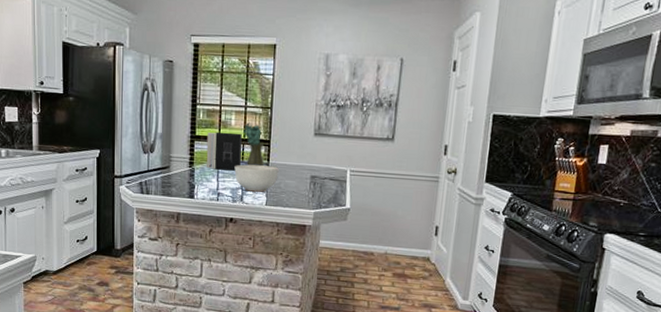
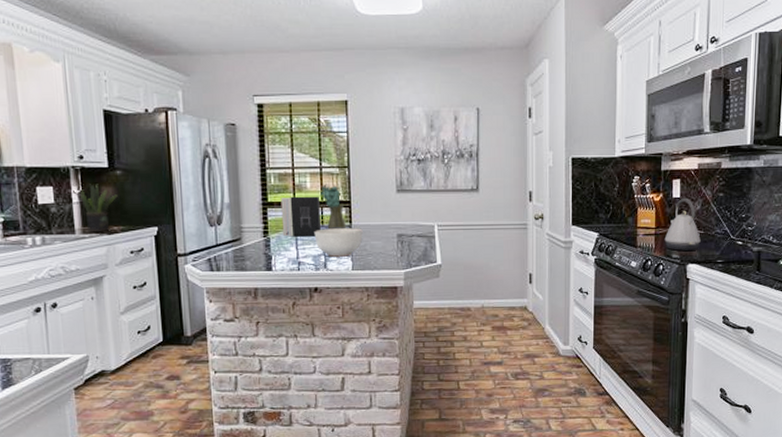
potted plant: none [38,107,69,151] -> present [79,184,118,233]
kettle: none [582,165,624,221] -> present [664,199,701,252]

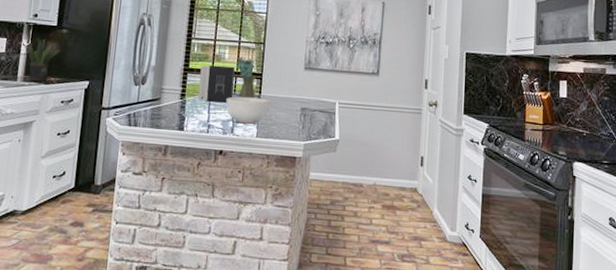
kettle: present [664,199,701,252] -> none [551,99,587,150]

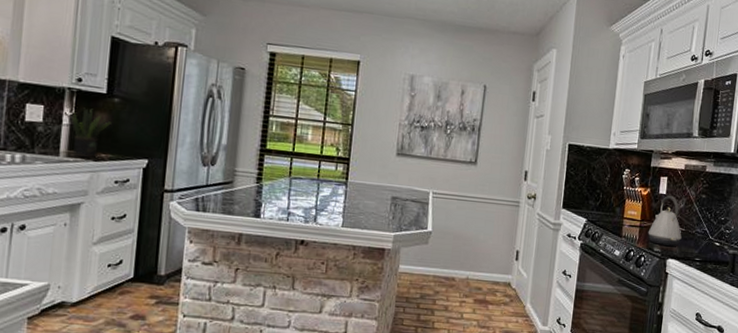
book: present [197,65,235,103] -> none [276,146,319,189]
bowl: present [226,96,270,124] -> none [308,182,358,213]
vase: present [236,55,256,99] -> none [320,137,343,186]
kettle: none [551,99,587,150] -> present [648,196,682,247]

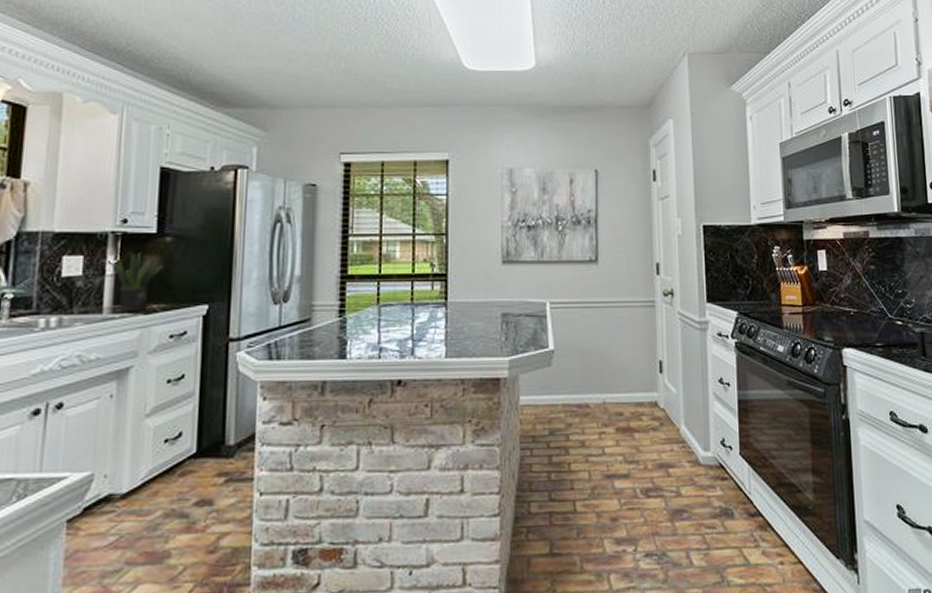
kettle: present [648,196,682,247] -> none [813,272,855,334]

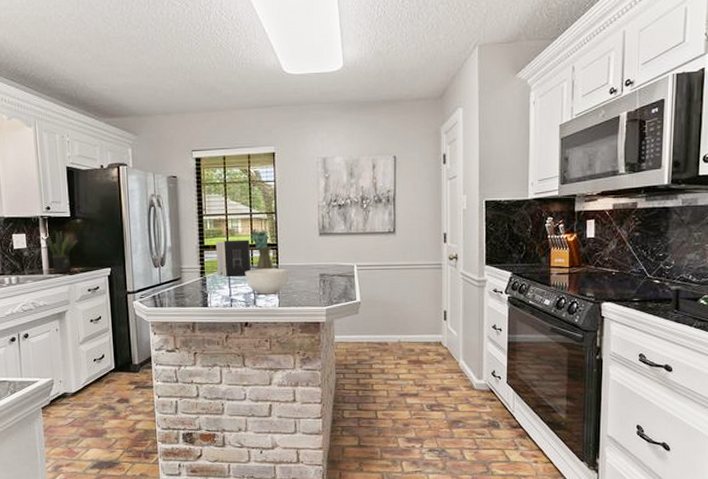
book: none [362,268,411,317] -> present [215,239,252,277]
bowl: none [401,306,460,341] -> present [245,268,288,295]
vase: none [412,252,441,308] -> present [251,227,274,270]

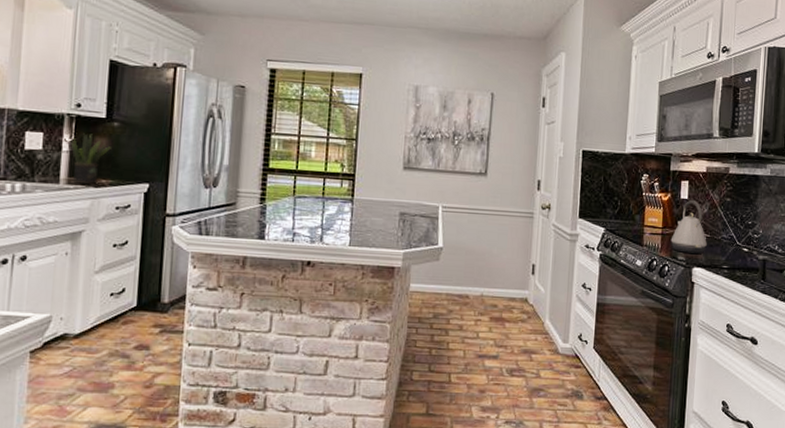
book: present [215,239,252,277] -> none [280,164,323,208]
bowl: present [245,268,288,295] -> none [313,200,364,231]
vase: present [251,227,274,270] -> none [325,153,349,203]
kettle: none [578,238,616,290] -> present [670,200,707,255]

